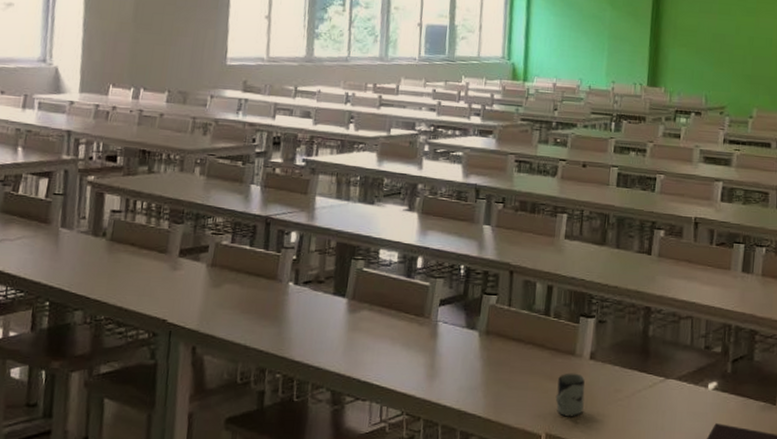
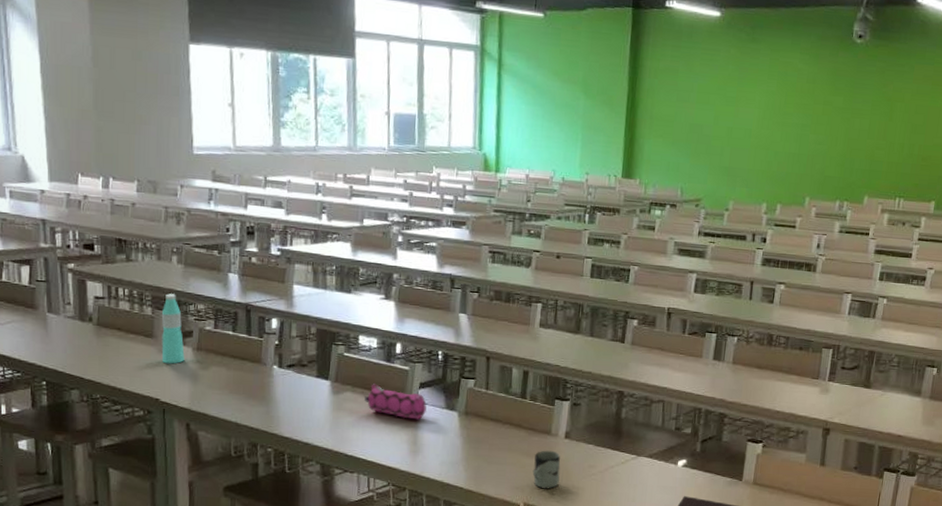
water bottle: none [173,206,199,282] -> present [161,293,185,364]
pencil case: none [382,301,447,340] -> present [365,384,427,420]

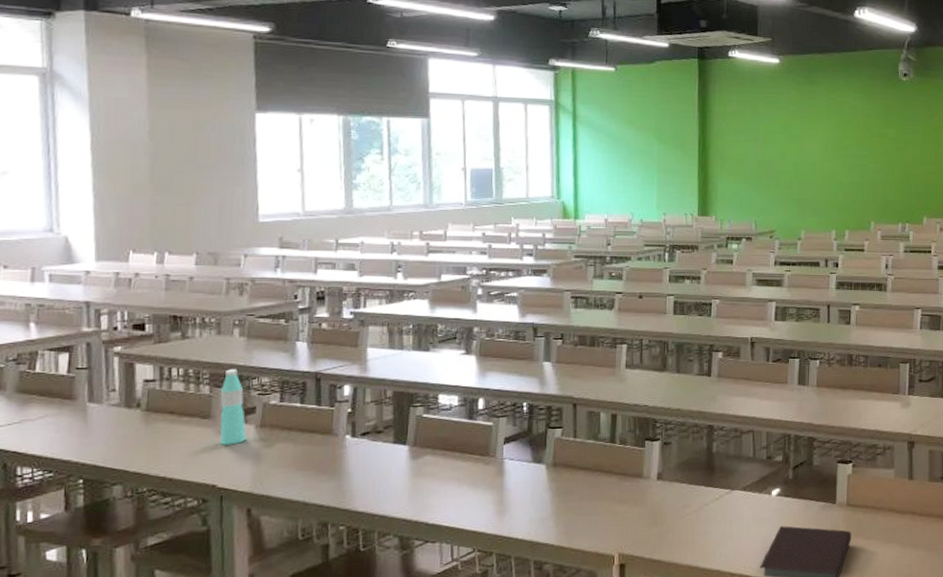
pencil case: present [365,384,427,420] -> none [446,444,513,478]
cup: present [532,450,561,489] -> none [626,494,654,536]

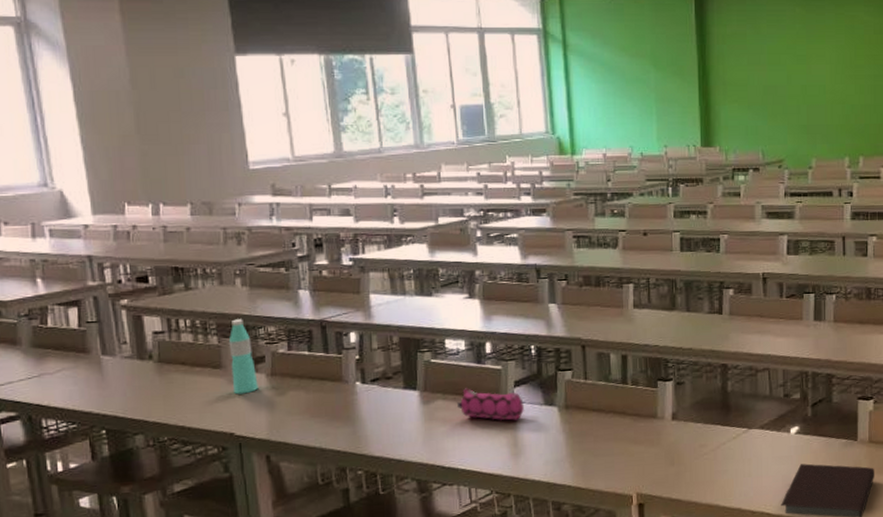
pencil case: none [446,444,513,478] -> present [457,388,525,421]

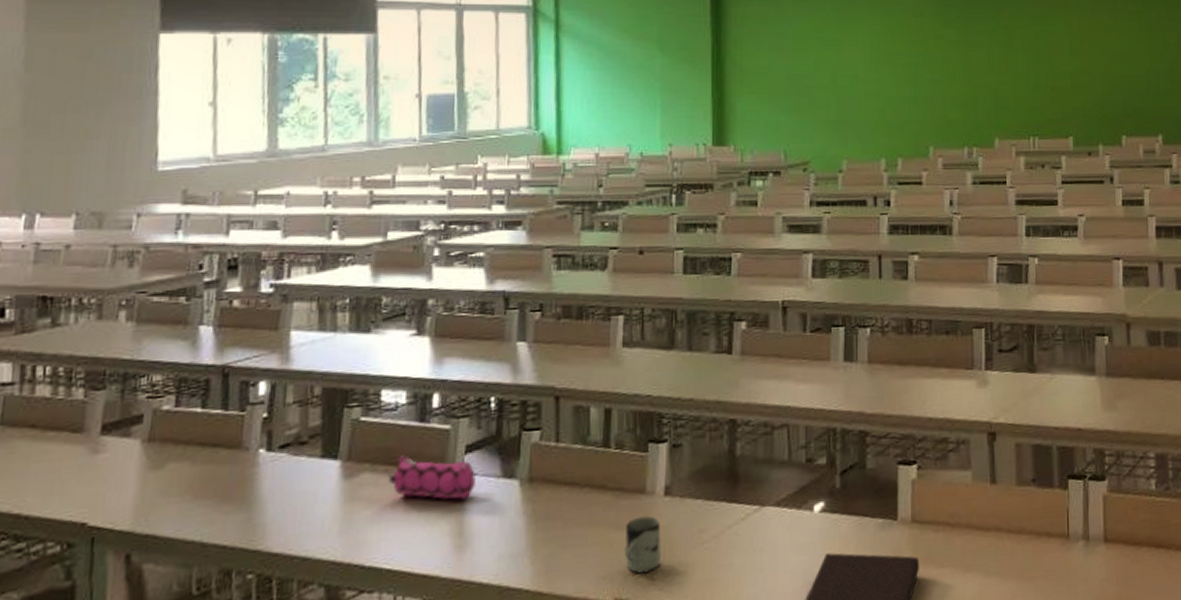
water bottle: present [228,319,258,395] -> none [93,365,130,469]
cup: none [642,434,671,476] -> present [624,515,661,574]

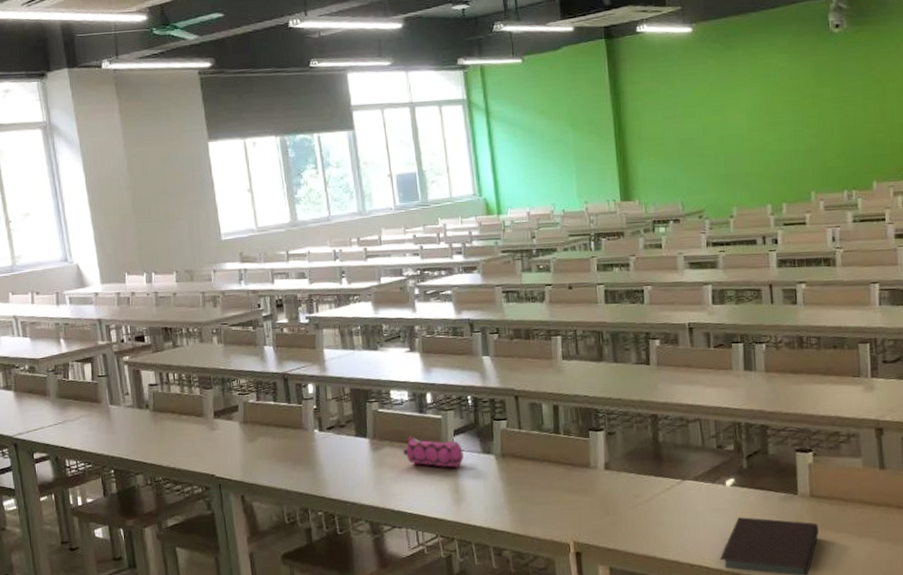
cup: present [624,515,661,574] -> none [577,484,606,525]

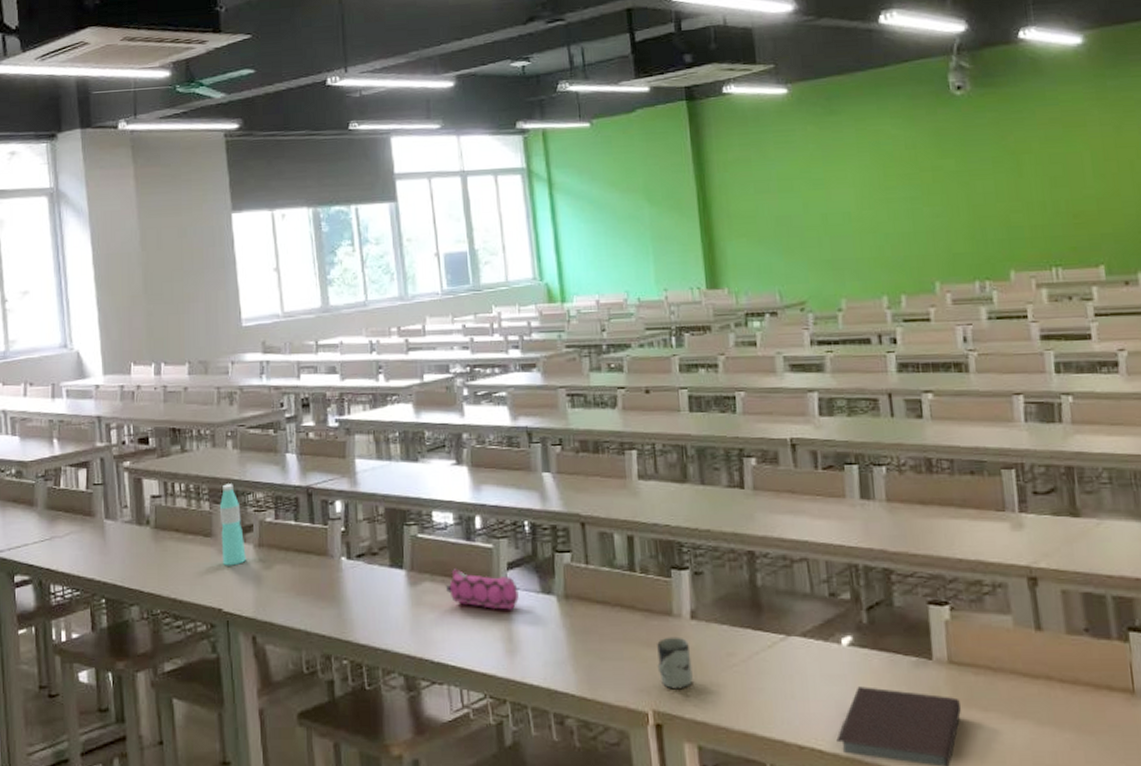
water bottle: none [208,372,233,440] -> present [219,484,246,566]
cup: none [577,484,606,525] -> present [657,637,693,690]

